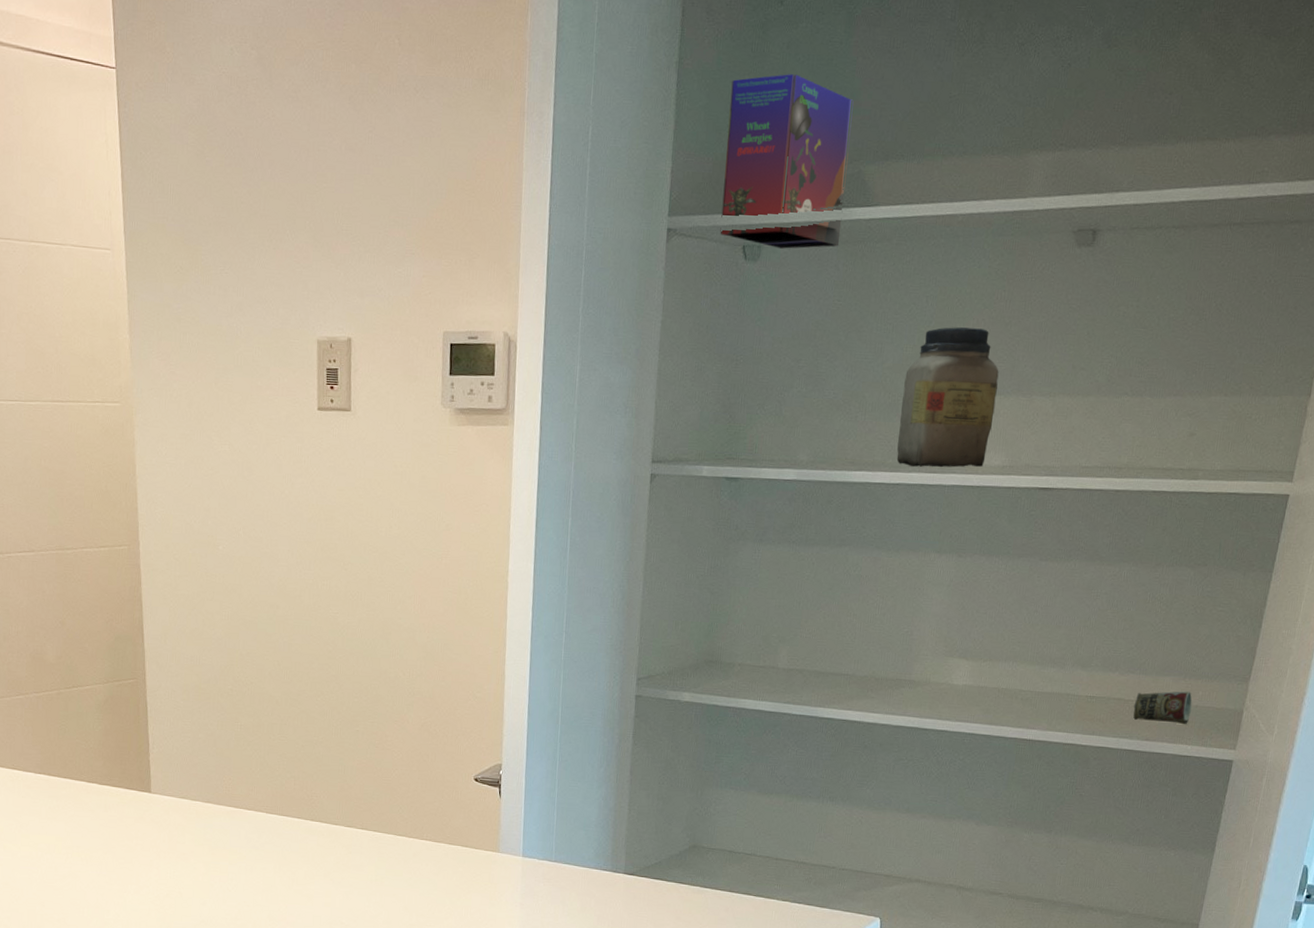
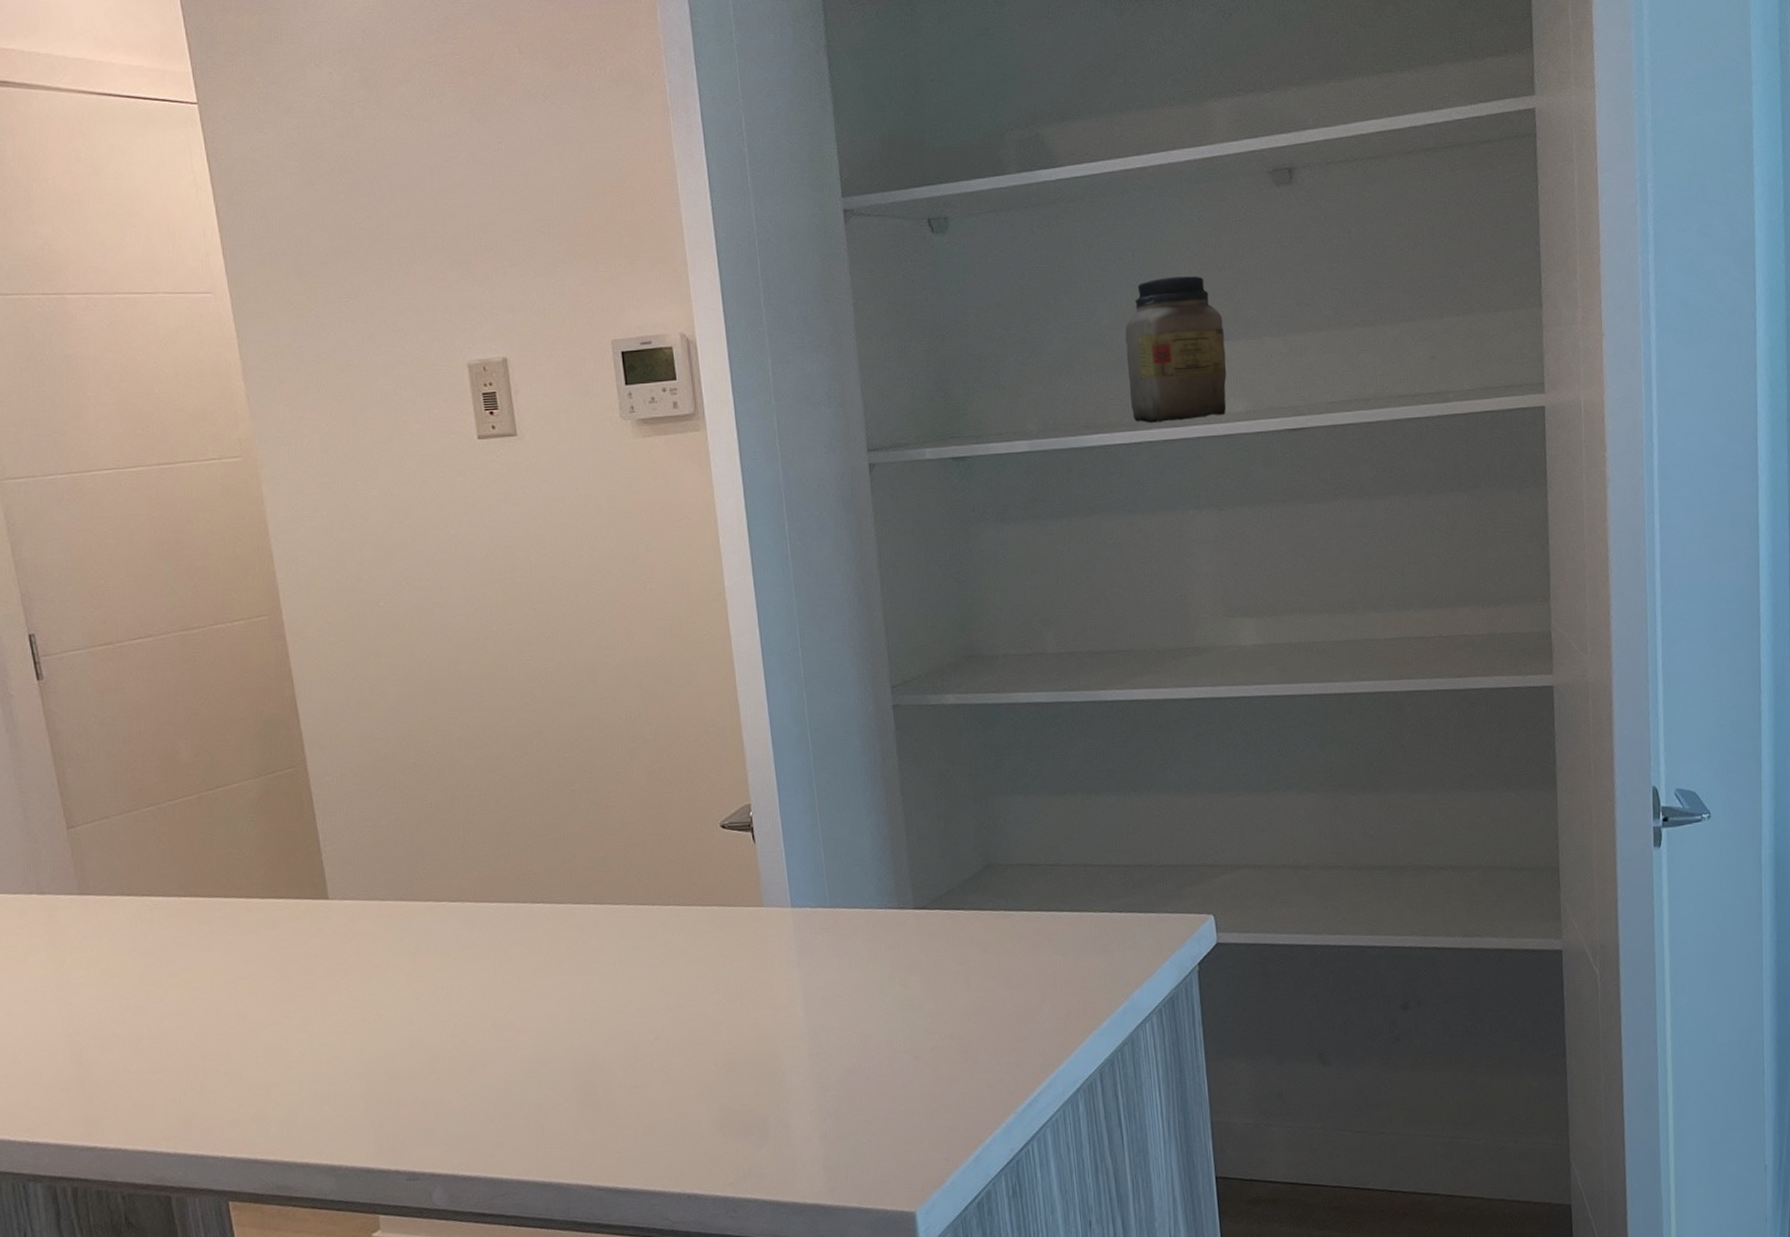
cereal box: present [720,74,854,249] -> none [887,47,1030,218]
can: present [1133,691,1193,725] -> none [1437,619,1498,657]

